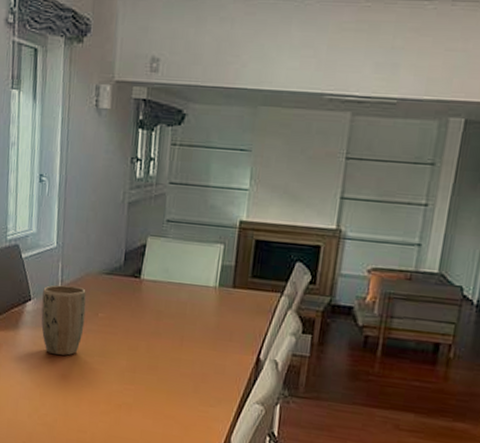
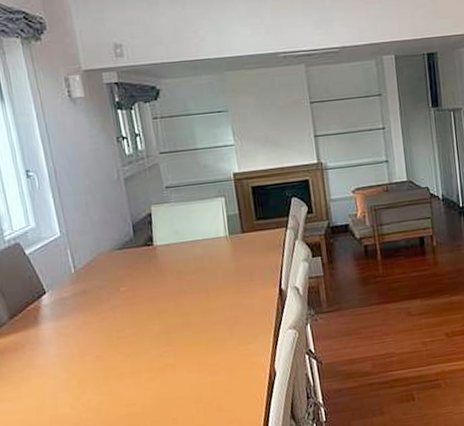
plant pot: present [41,285,86,356] -> none [56,268,109,340]

